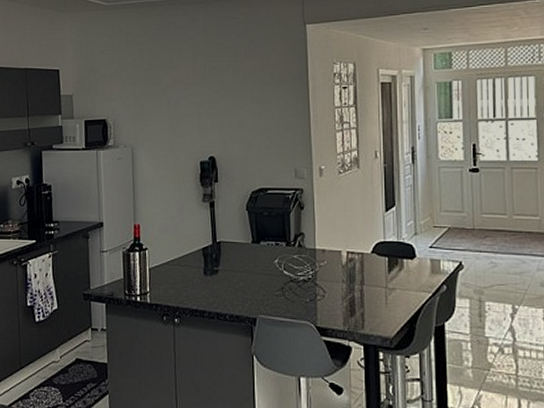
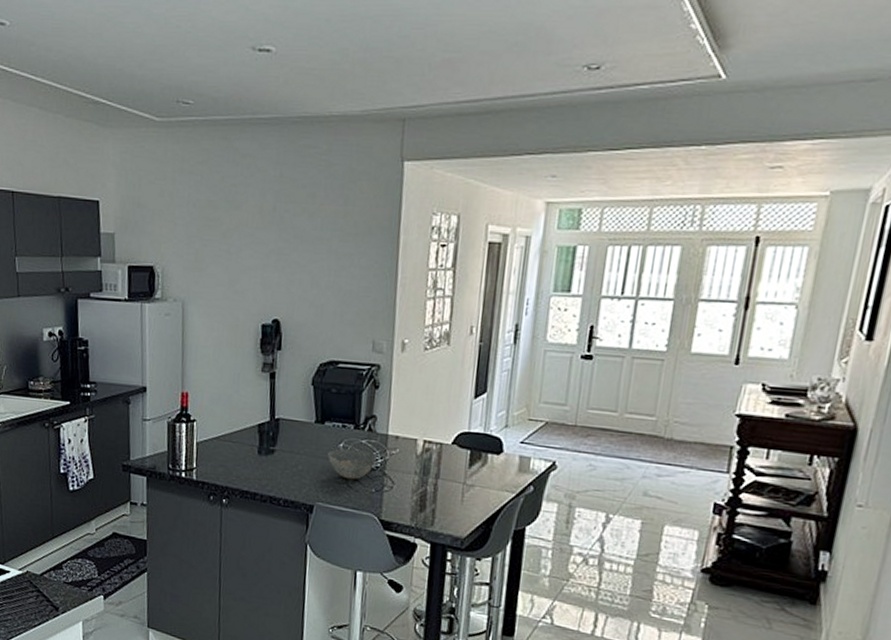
bowl: none [264,263,308,292] -> present [326,448,377,480]

